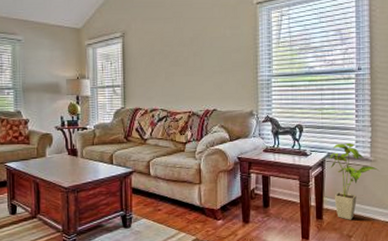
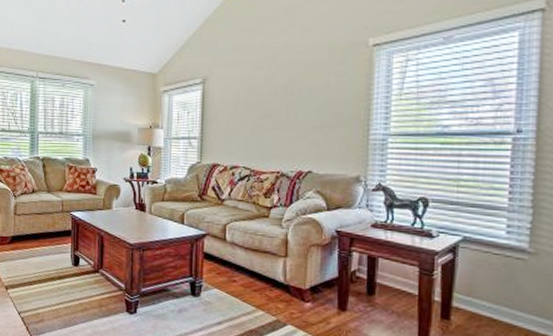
house plant: present [329,142,380,220] -> none [464,226,543,327]

